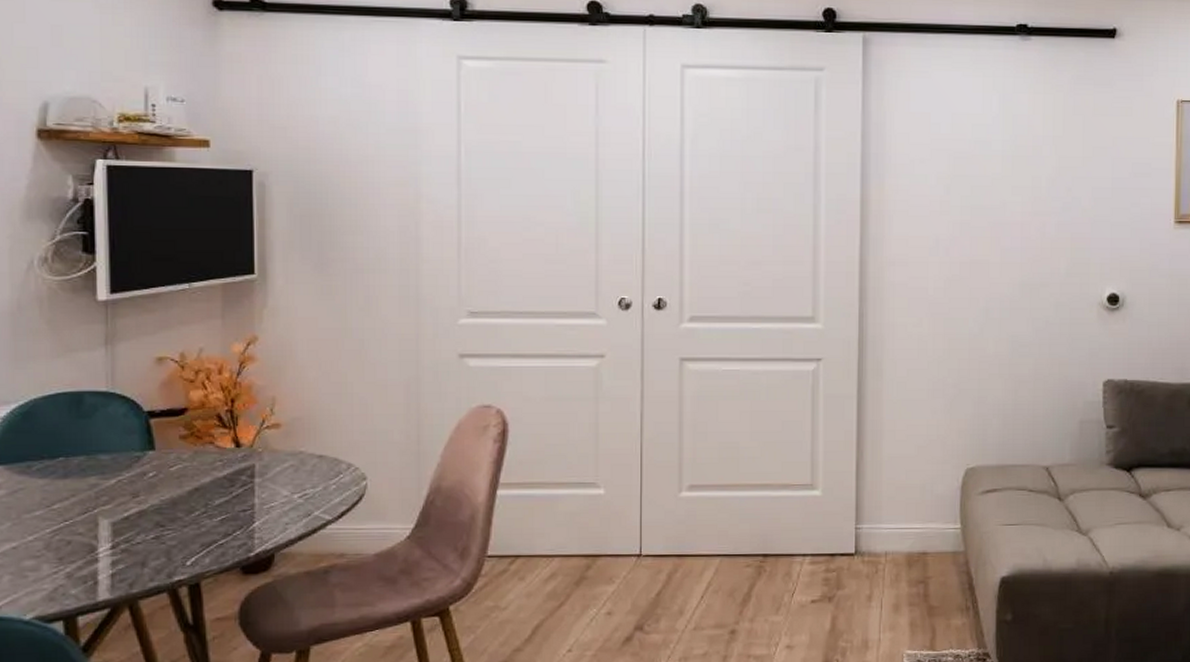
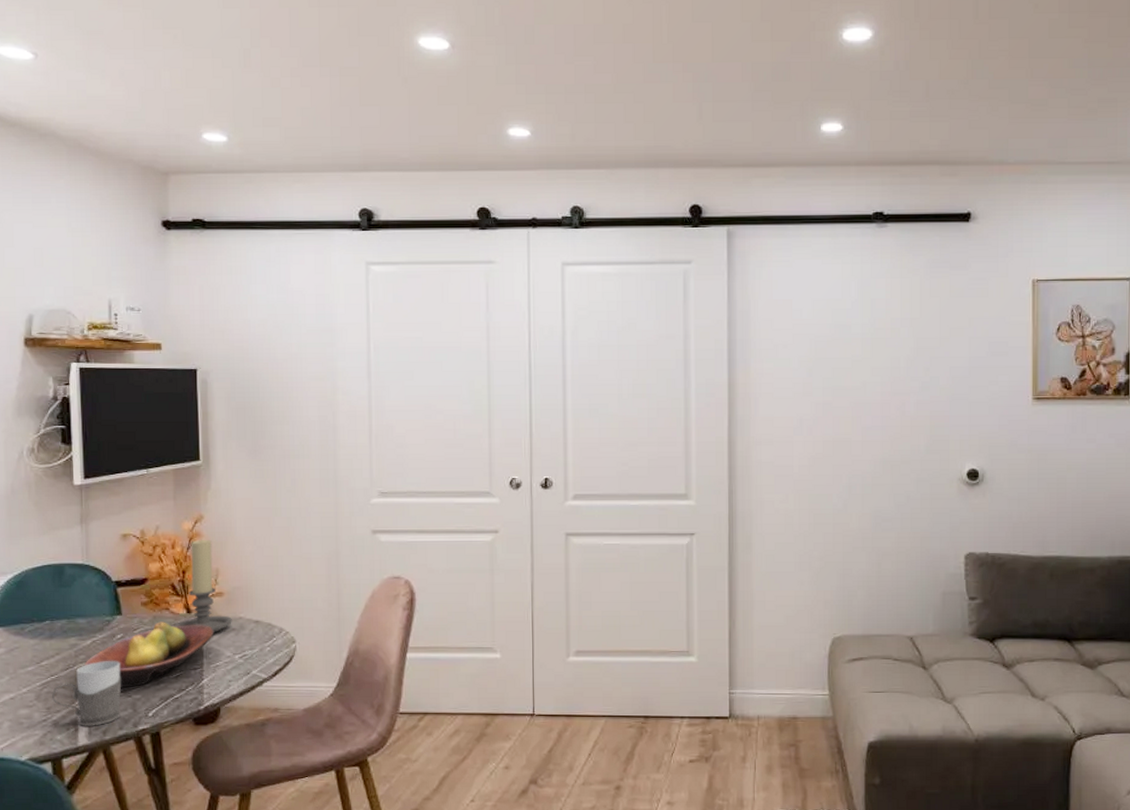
mug: none [66,503,154,579] -> present [52,661,122,726]
fruit bowl: none [106,457,268,533] -> present [83,622,213,687]
candle holder: none [219,363,291,470] -> present [174,539,232,633]

